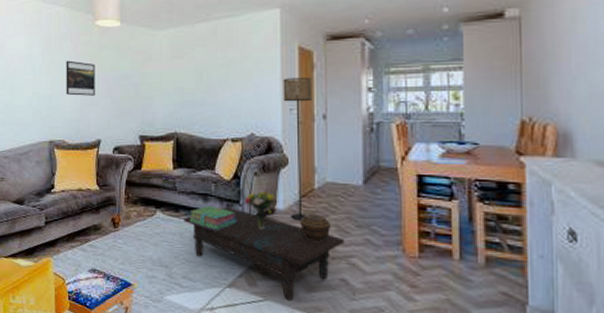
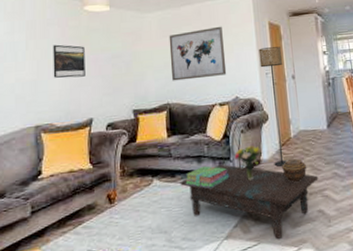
wall art: none [180,49,243,109] -> present [169,26,227,81]

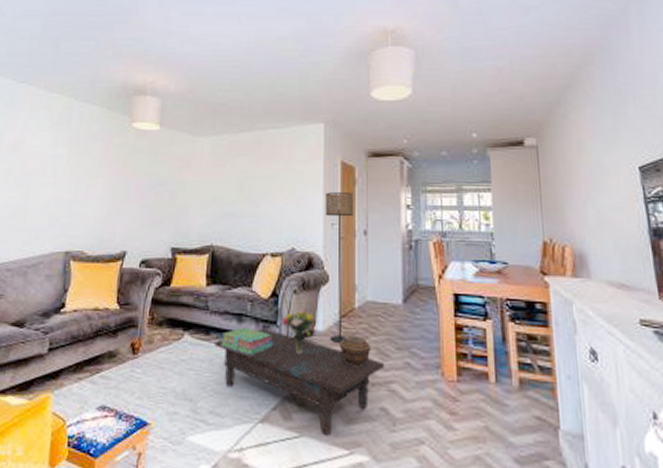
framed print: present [53,44,86,78] -> none [91,163,128,202]
wall art: present [169,26,227,81] -> none [219,160,285,221]

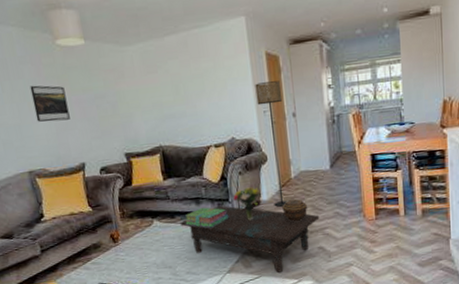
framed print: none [91,163,128,202] -> present [29,85,70,122]

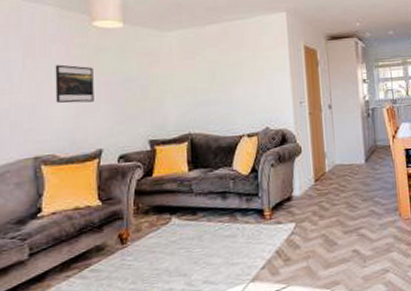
coffee table: present [180,205,320,273] -> none [202,200,354,281]
stack of books: present [185,207,229,228] -> none [208,202,258,227]
bouquet: present [233,187,262,221] -> none [263,181,294,219]
floor lamp: present [255,81,287,207] -> none [292,73,320,204]
decorative container: present [282,198,308,222] -> none [315,194,342,220]

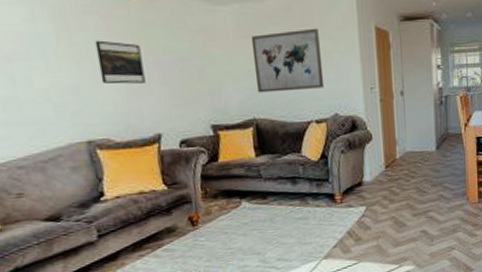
wall art: none [191,48,257,109] -> present [250,28,325,93]

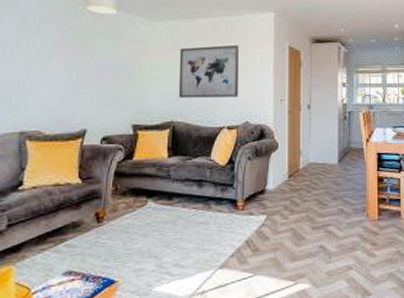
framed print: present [94,40,146,84] -> none [45,44,84,83]

